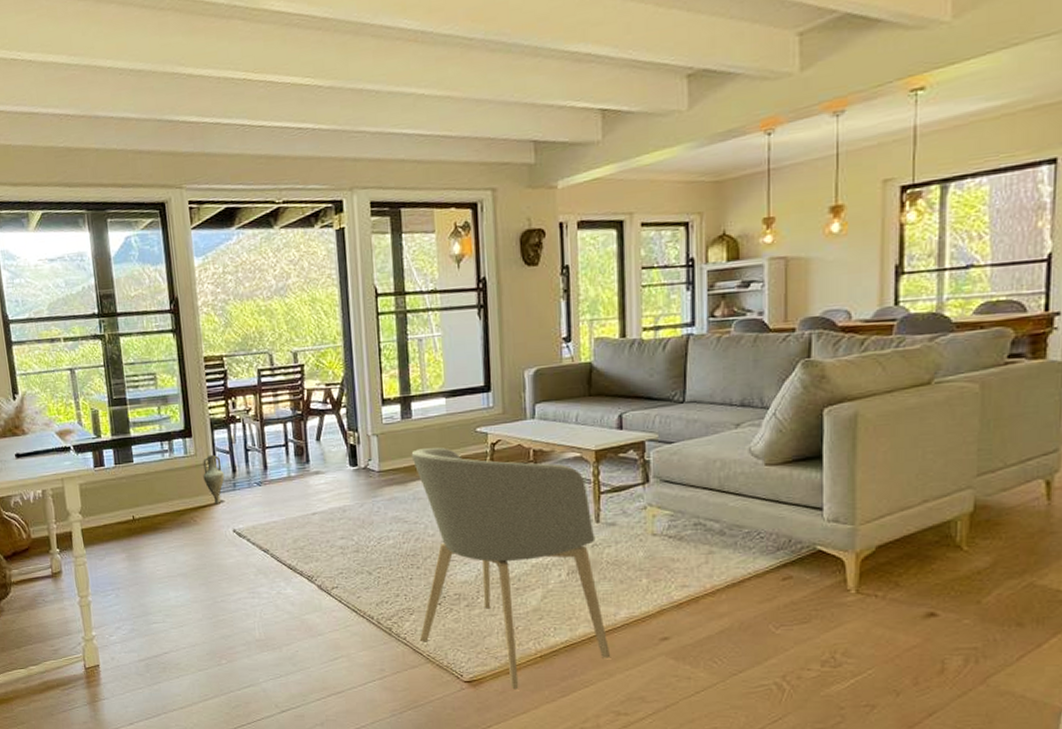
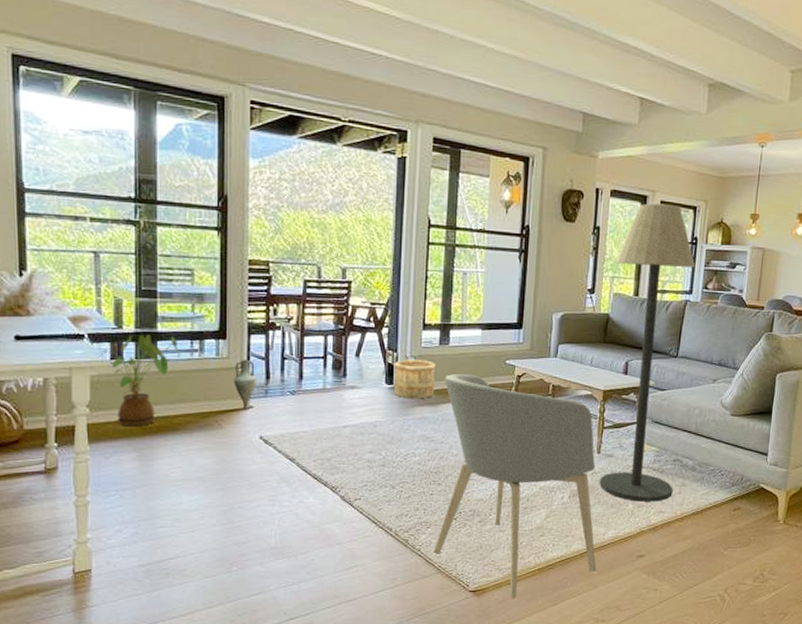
house plant: none [86,439,154,529] -> present [102,334,181,427]
wooden bucket: none [355,437,402,480] -> present [392,359,436,399]
floor lamp: none [593,224,697,575] -> present [599,203,696,502]

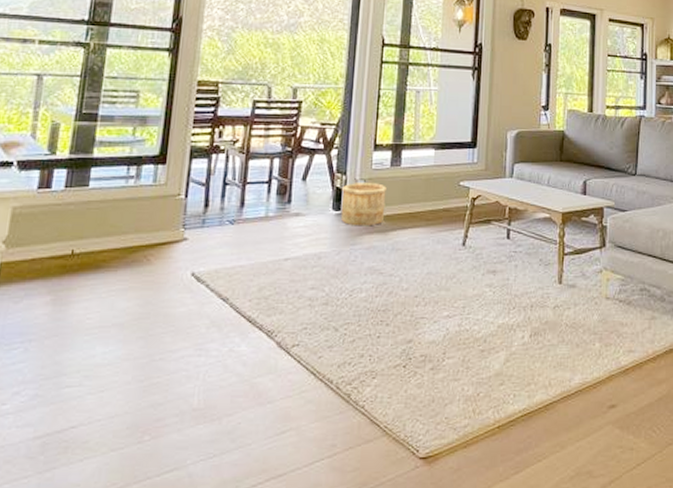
house plant: present [102,334,181,427] -> none [29,160,115,265]
vase: present [234,359,256,409] -> none [169,185,194,241]
armchair: present [434,373,597,599] -> none [380,197,564,467]
floor lamp: present [599,203,696,502] -> none [562,21,647,339]

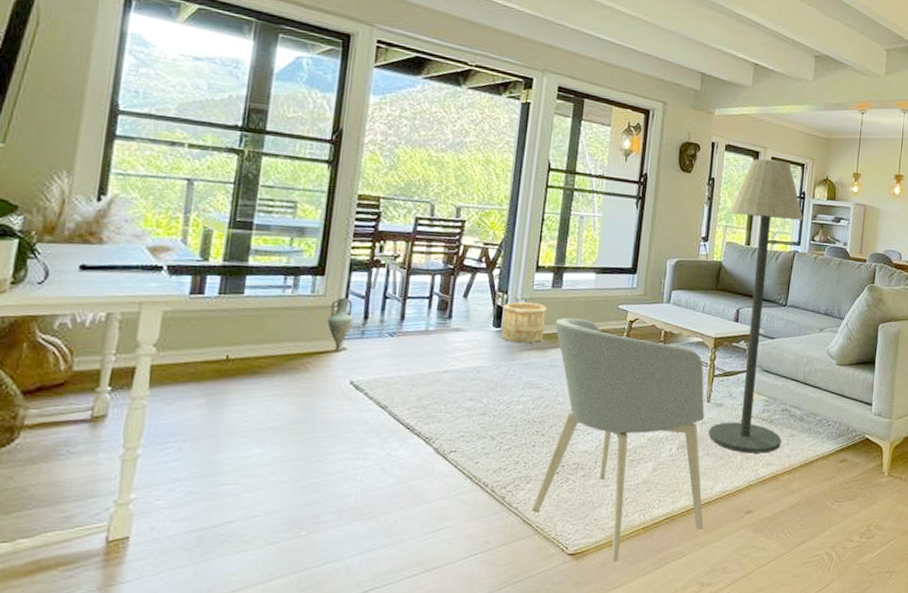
vase: none [169,185,194,241] -> present [327,297,354,351]
armchair: none [380,197,564,467] -> present [532,317,705,562]
floor lamp: none [562,21,647,339] -> present [708,158,804,454]

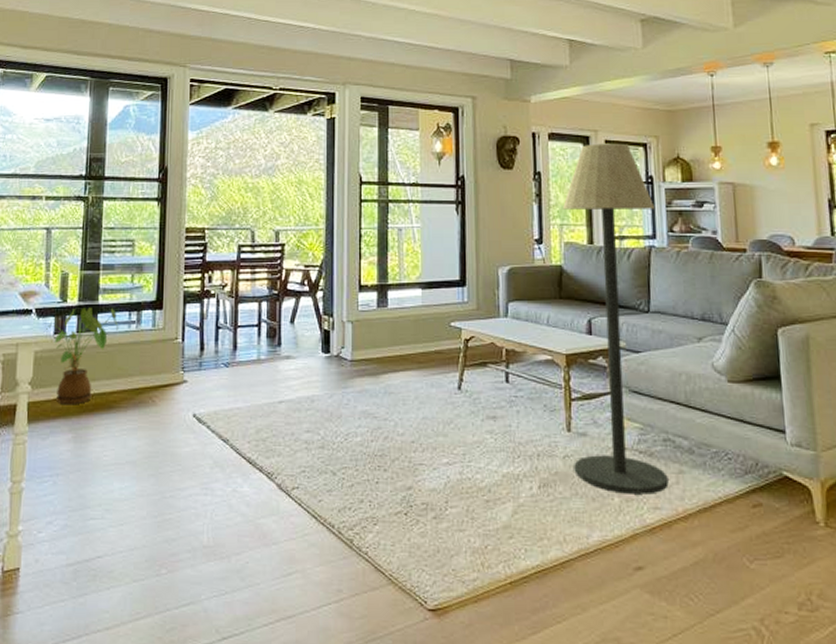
house plant: none [180,268,271,369] -> present [46,307,119,405]
vase: present [327,297,354,351] -> none [169,329,191,383]
wooden bucket: present [501,302,547,343] -> none [329,325,375,369]
armchair: present [532,317,705,562] -> none [383,338,584,623]

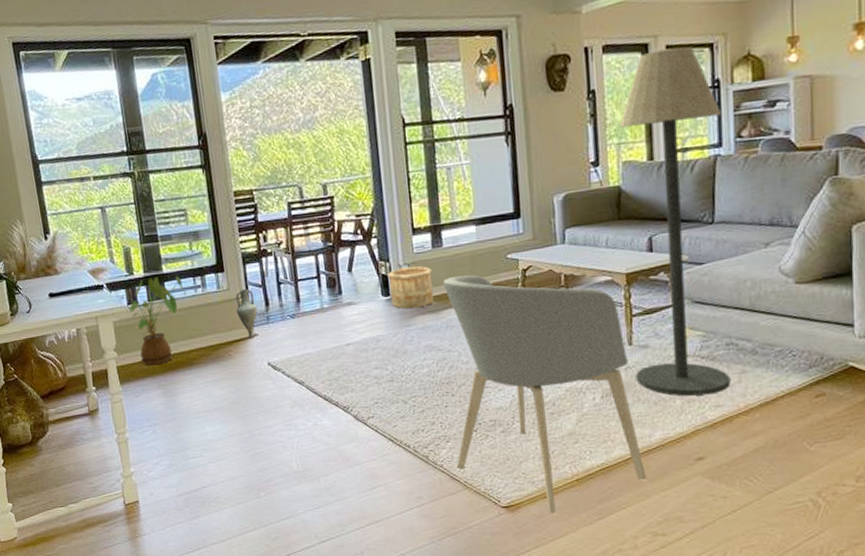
vase: none [169,329,191,383] -> present [236,288,258,337]
wooden bucket: none [329,325,375,369] -> present [386,266,434,309]
armchair: none [383,338,584,623] -> present [443,275,647,514]

